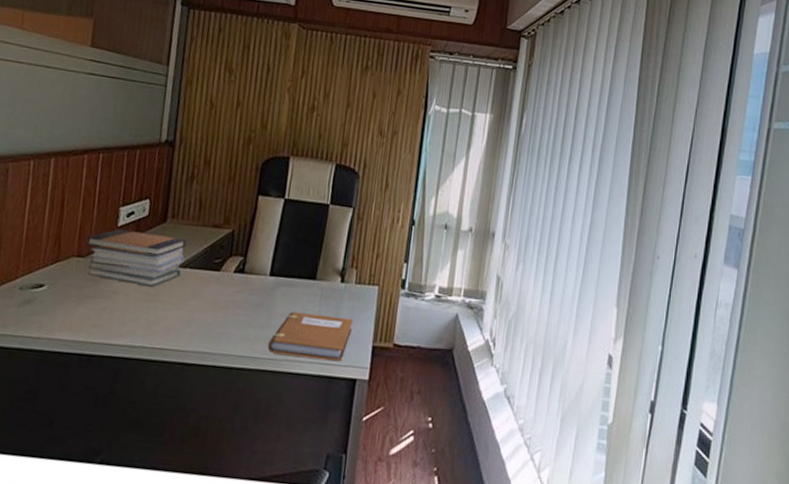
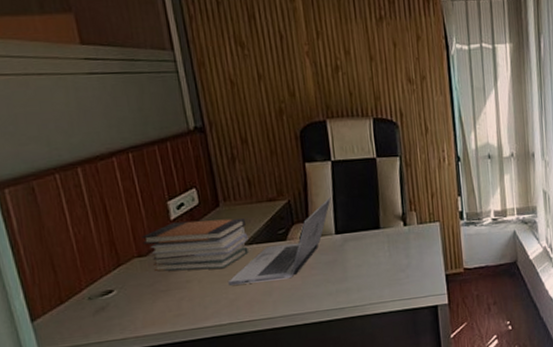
laptop: none [151,235,275,313] -> present [227,197,331,286]
notebook: present [267,311,353,362] -> none [349,255,424,301]

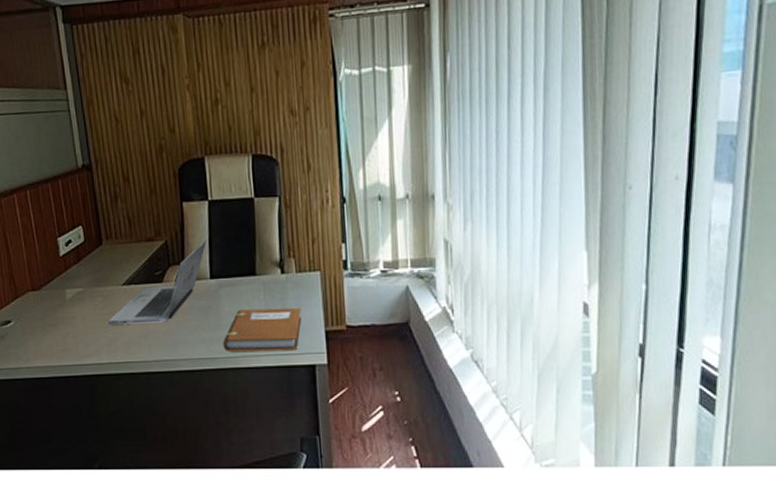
book stack: present [141,218,249,272] -> none [35,257,127,308]
notebook: none [349,255,424,301] -> present [222,307,302,352]

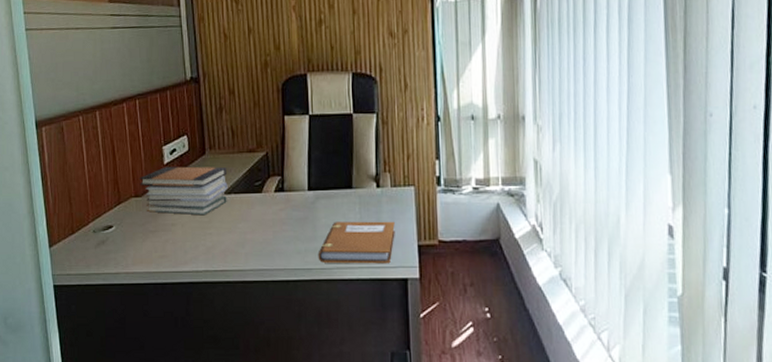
book stack: none [35,257,127,308] -> present [139,166,228,216]
laptop: present [107,239,207,325] -> none [206,152,307,233]

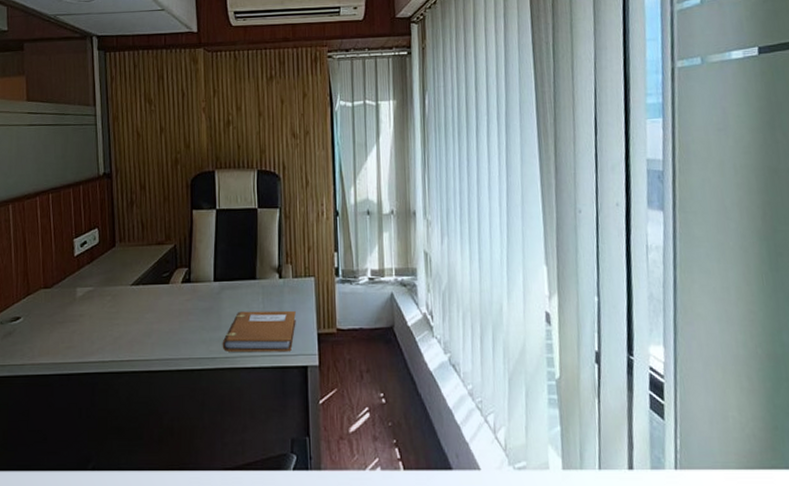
book stack: present [139,166,228,216] -> none [49,258,136,306]

